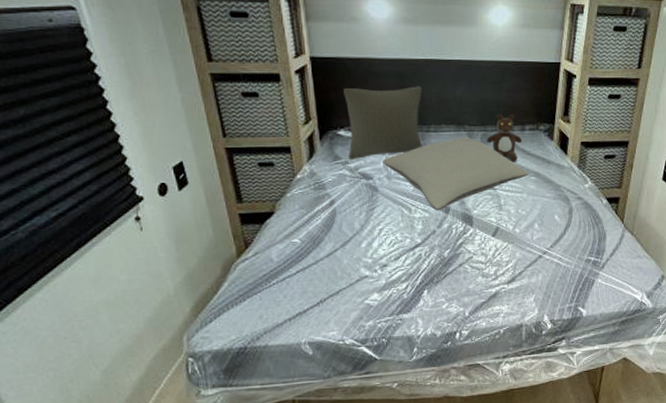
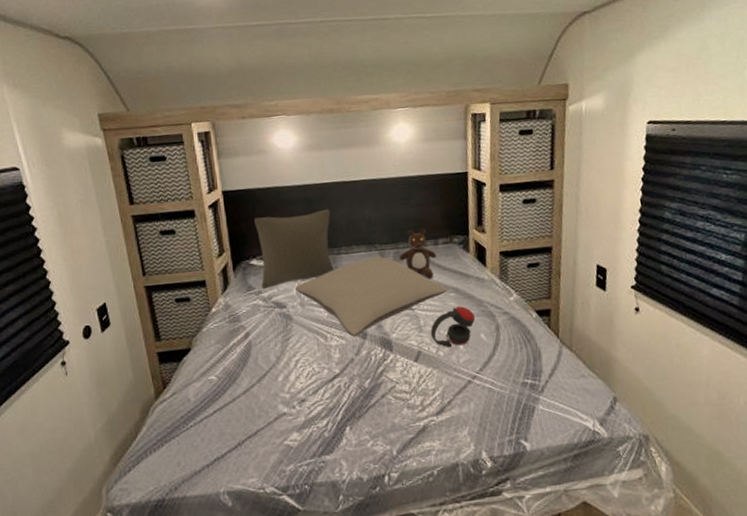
headphones: none [509,189,552,226] -> present [430,306,476,348]

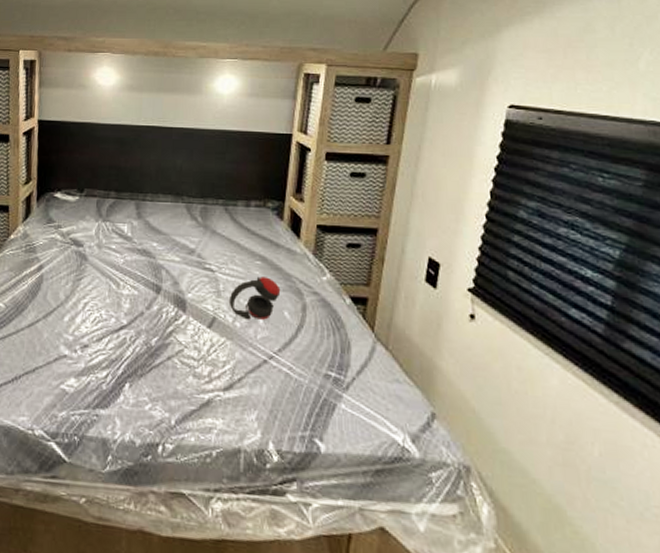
pillow: present [254,209,334,290] -> none [62,151,142,225]
pillow: present [295,256,447,337] -> none [95,208,253,290]
stuffed animal: present [399,229,437,279] -> none [206,186,248,242]

